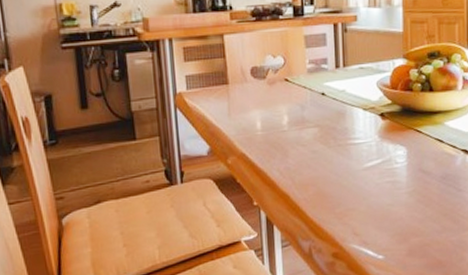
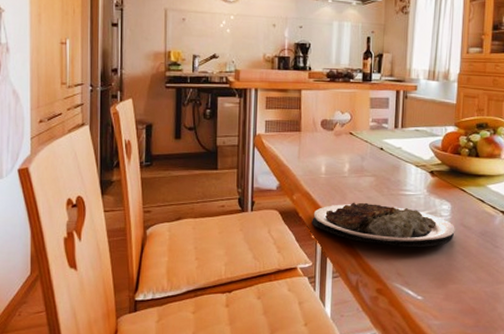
plate: none [252,157,413,203] -> present [312,202,455,247]

